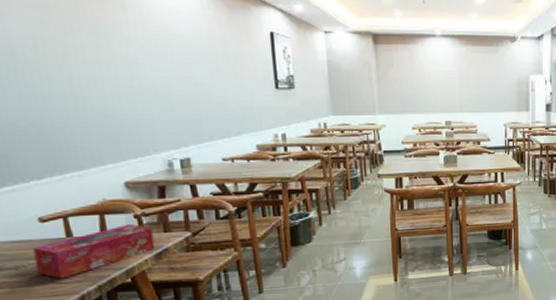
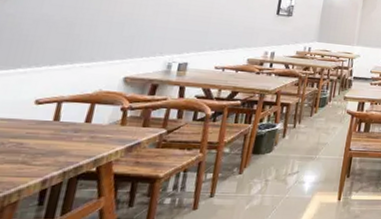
tissue box: present [32,223,156,279] -> none [12,115,134,160]

